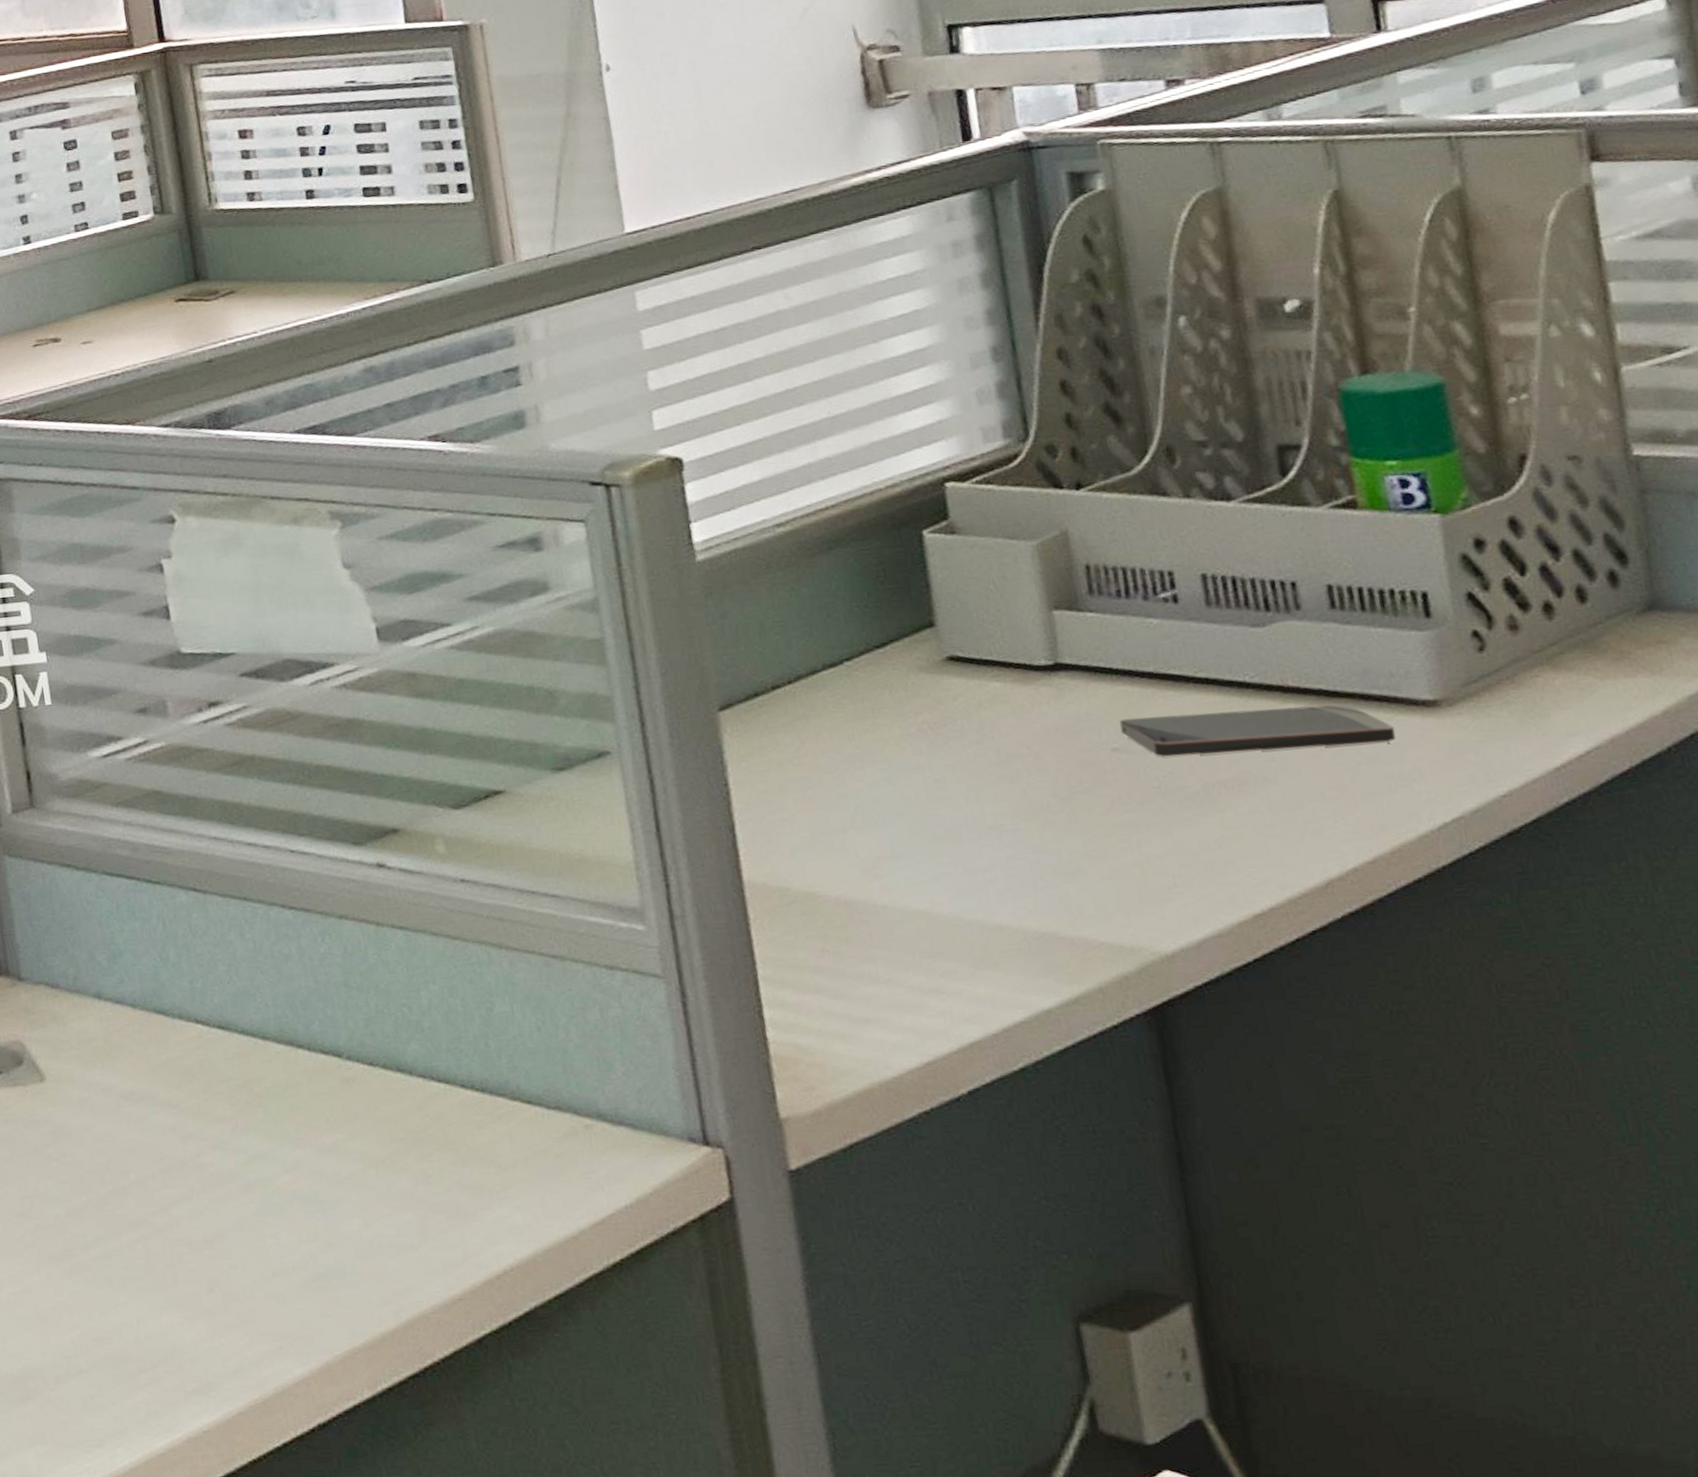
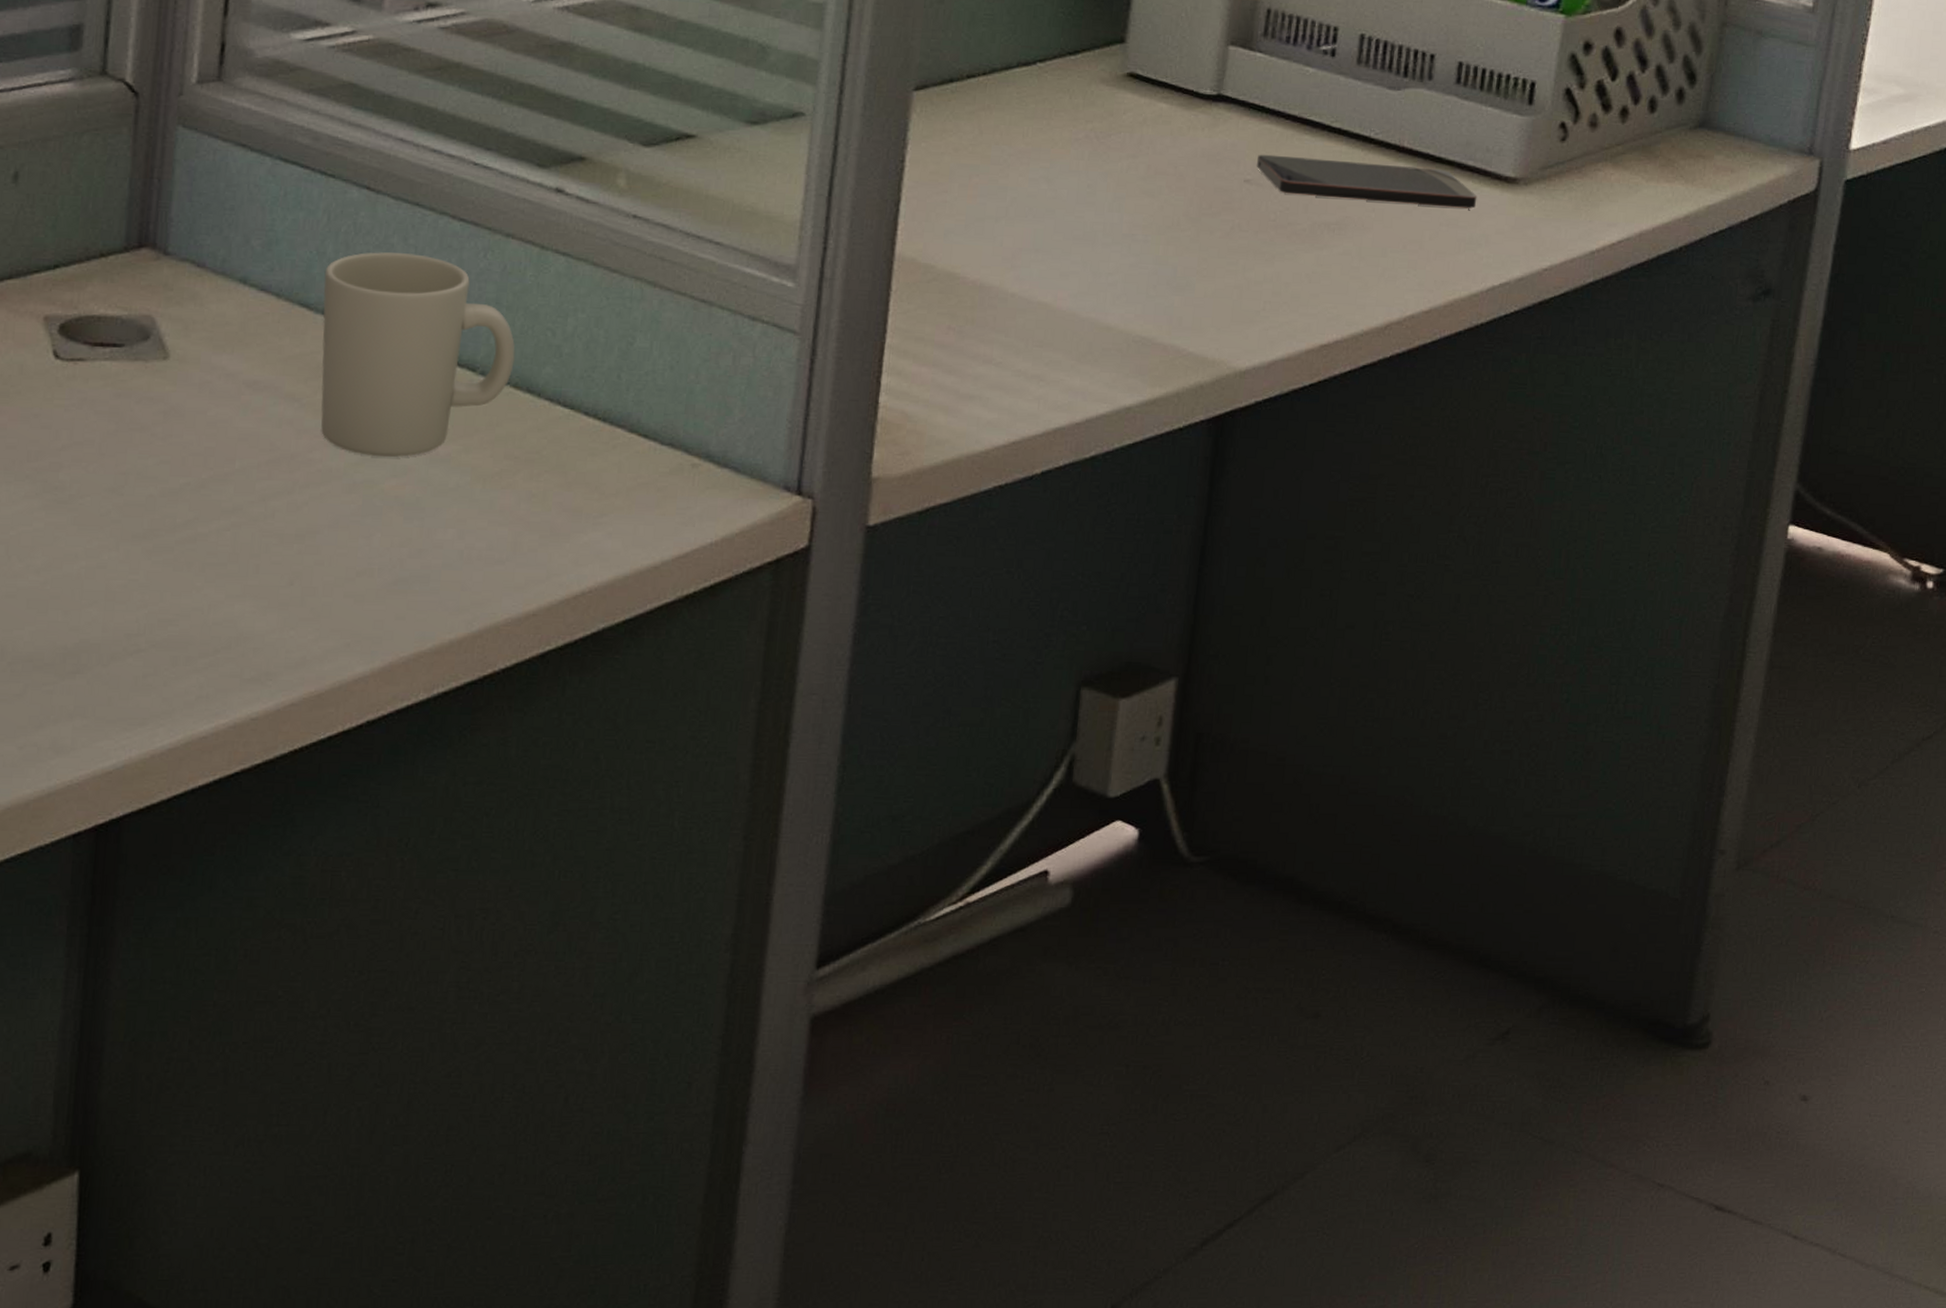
mug: none [172,947,378,1155] -> present [320,252,516,458]

